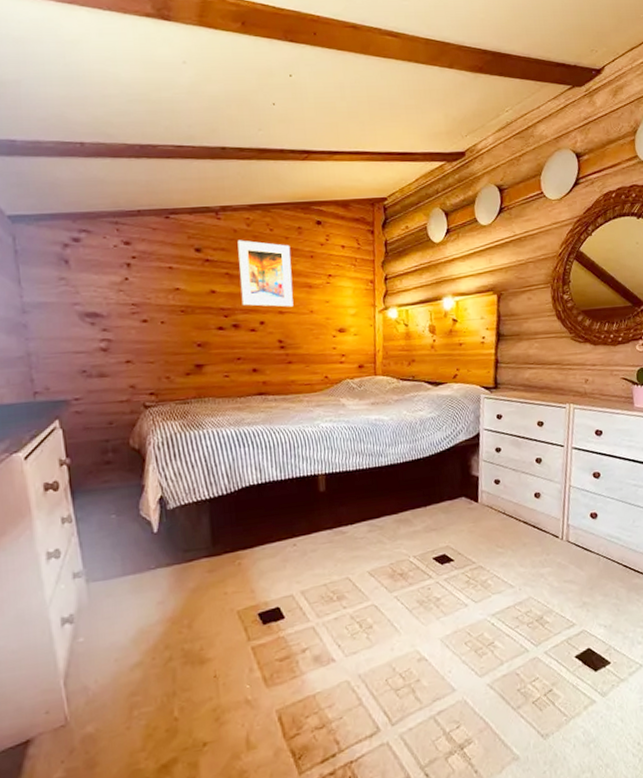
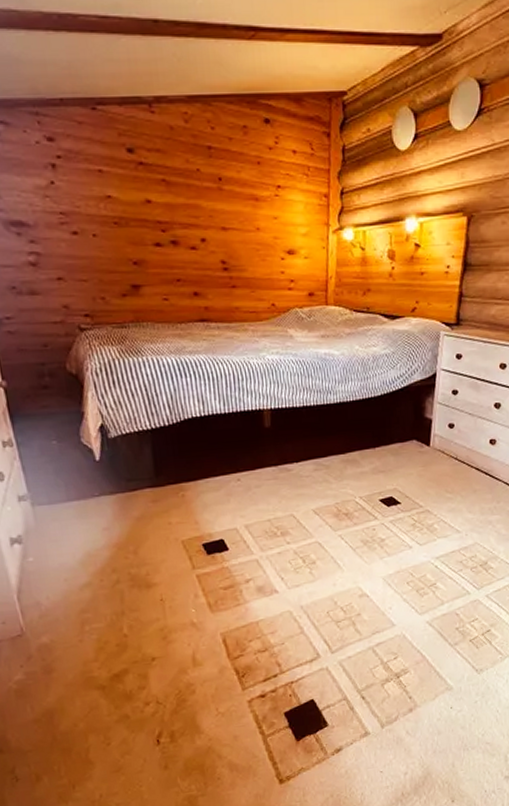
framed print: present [237,240,294,307] -> none [174,139,238,223]

